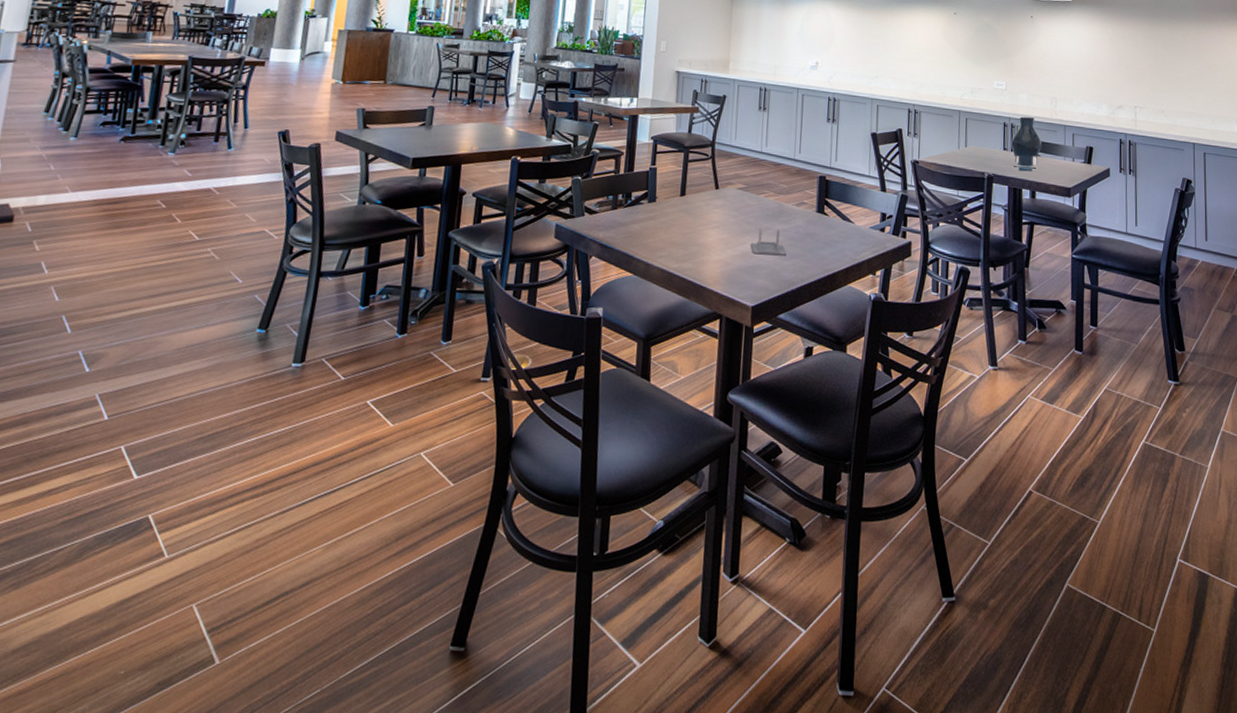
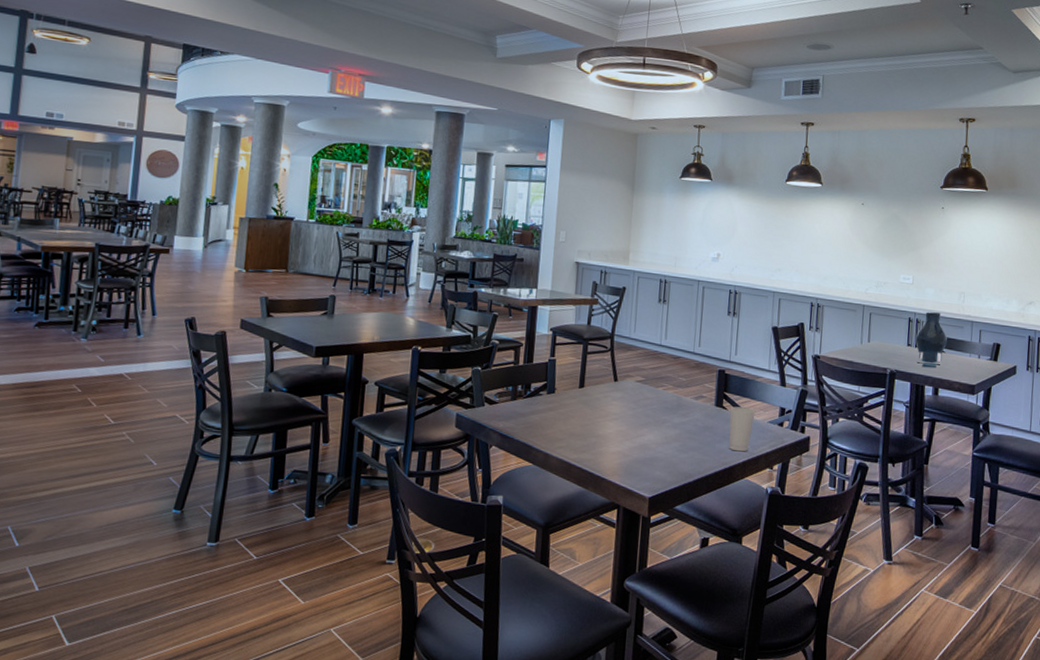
napkin holder: present [750,228,787,255] -> none [648,421,685,448]
cup: none [831,212,857,258] -> present [728,406,756,452]

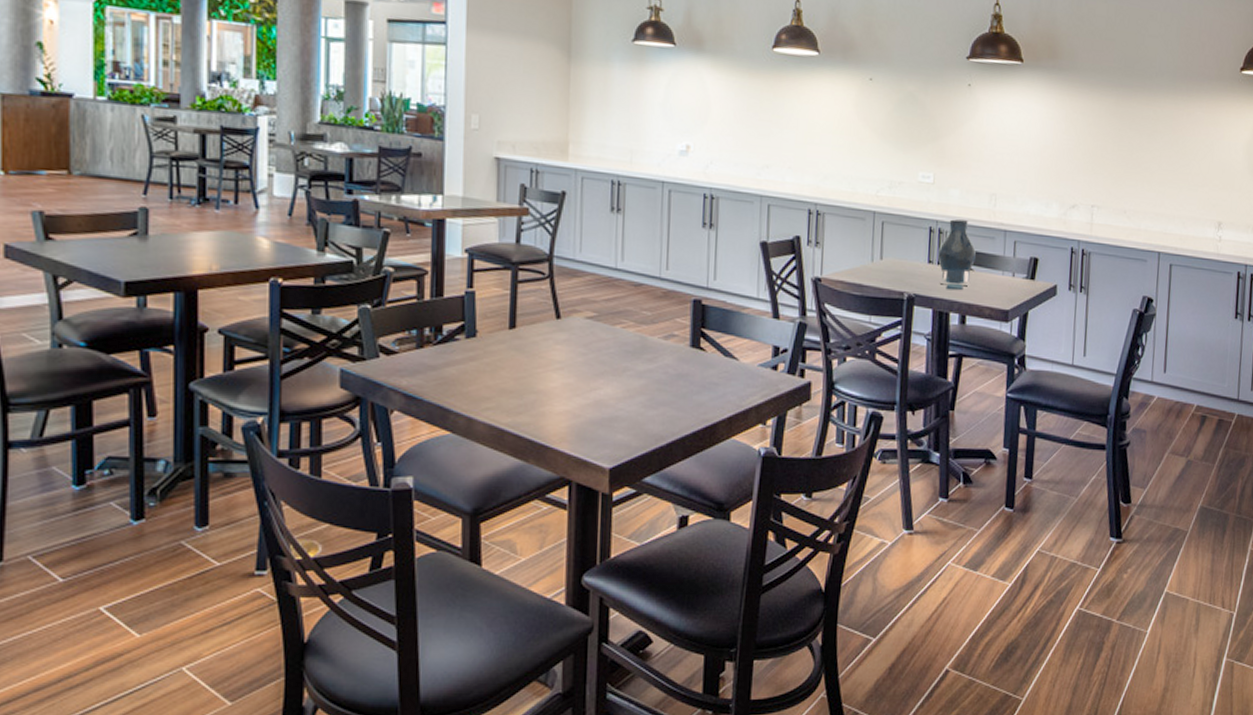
cup: present [728,406,756,452] -> none [709,347,742,405]

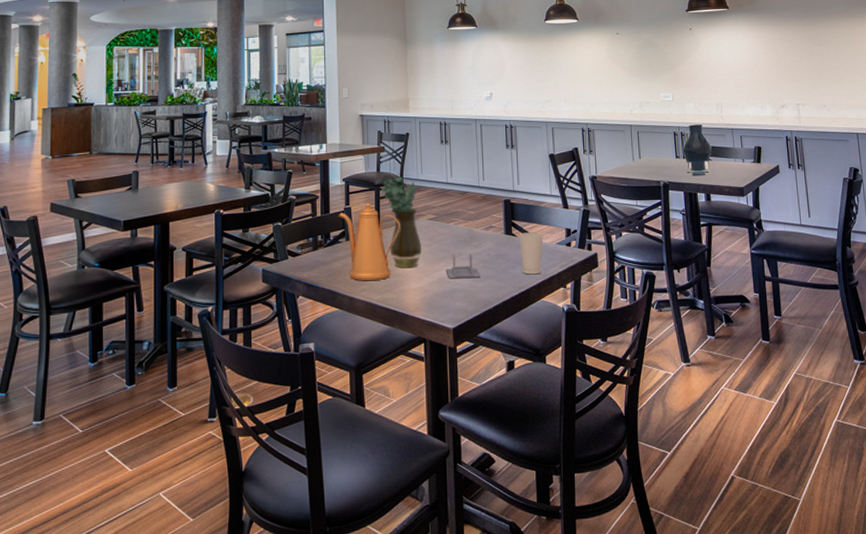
coffee pot: none [454,287,546,398] -> present [337,203,401,281]
vase: none [519,245,574,384] -> present [380,172,422,269]
napkin holder: none [605,368,653,403] -> present [445,253,481,278]
cup: none [709,347,742,405] -> present [519,232,543,275]

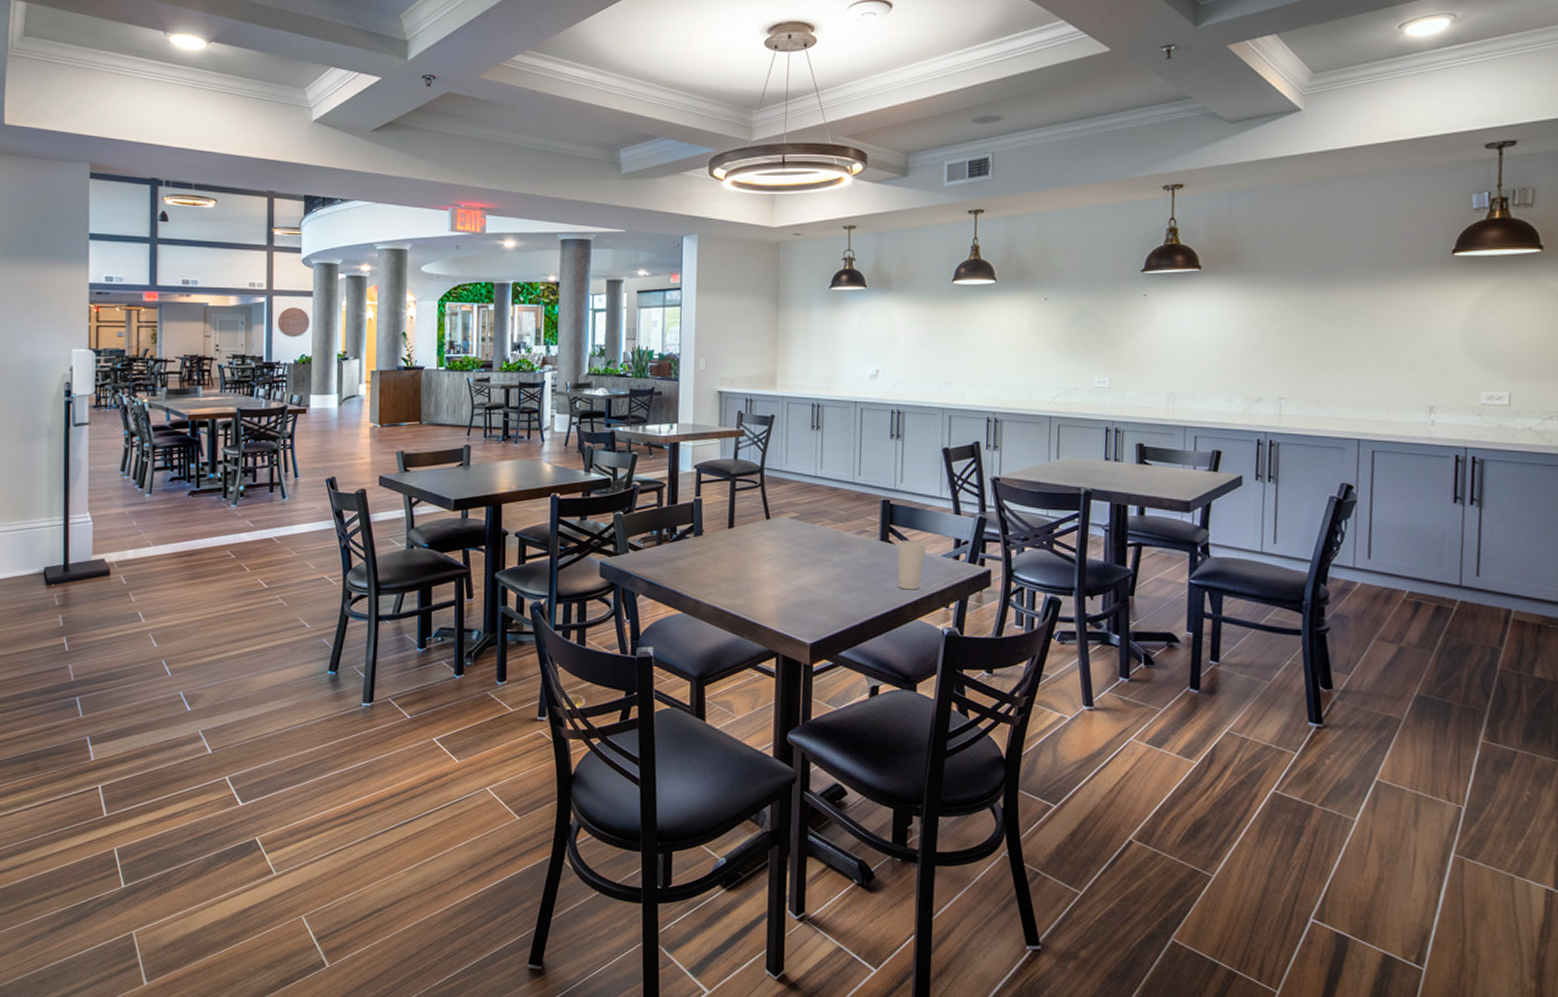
coffee pot: present [337,203,401,281] -> none [686,495,758,584]
vase: present [380,172,422,269] -> none [737,460,780,573]
napkin holder: present [445,253,481,278] -> none [806,559,847,588]
vase: present [682,124,712,176] -> none [1114,419,1154,485]

